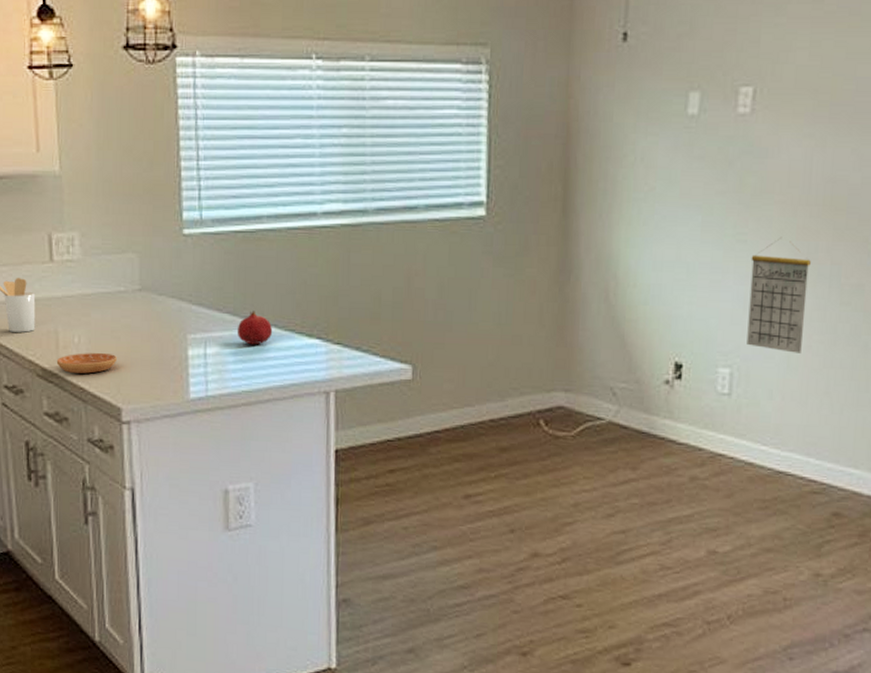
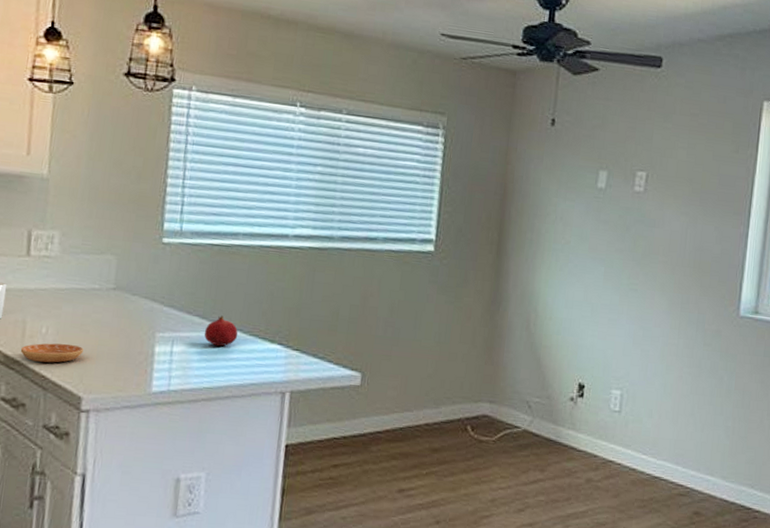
calendar: present [747,236,811,353] -> none [634,289,684,382]

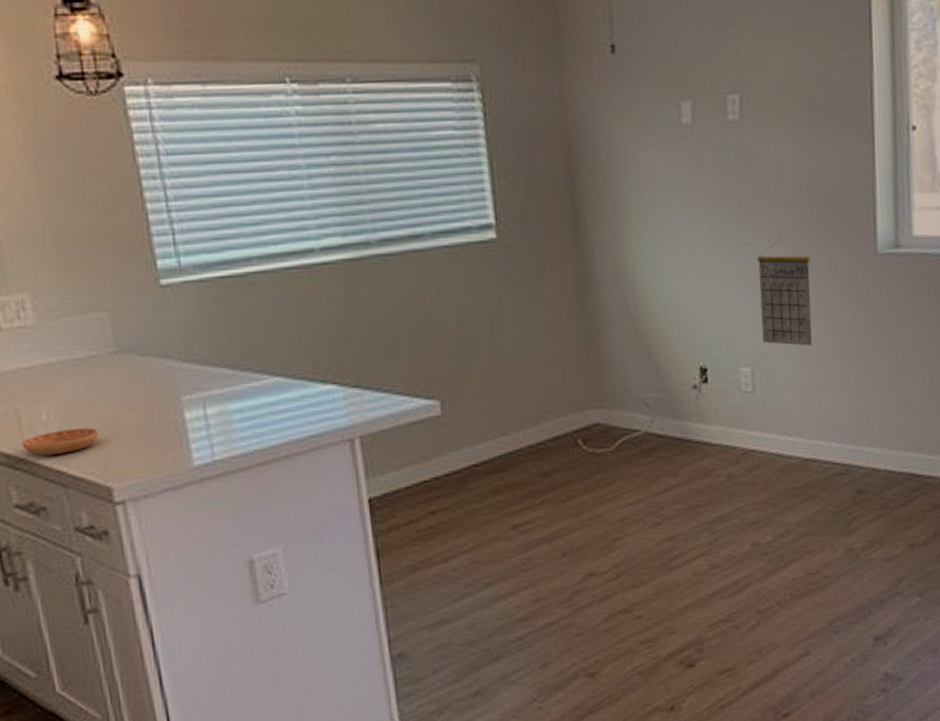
fruit: present [204,315,238,347] -> none [239,361,282,399]
calendar: none [634,289,684,382] -> present [757,236,812,346]

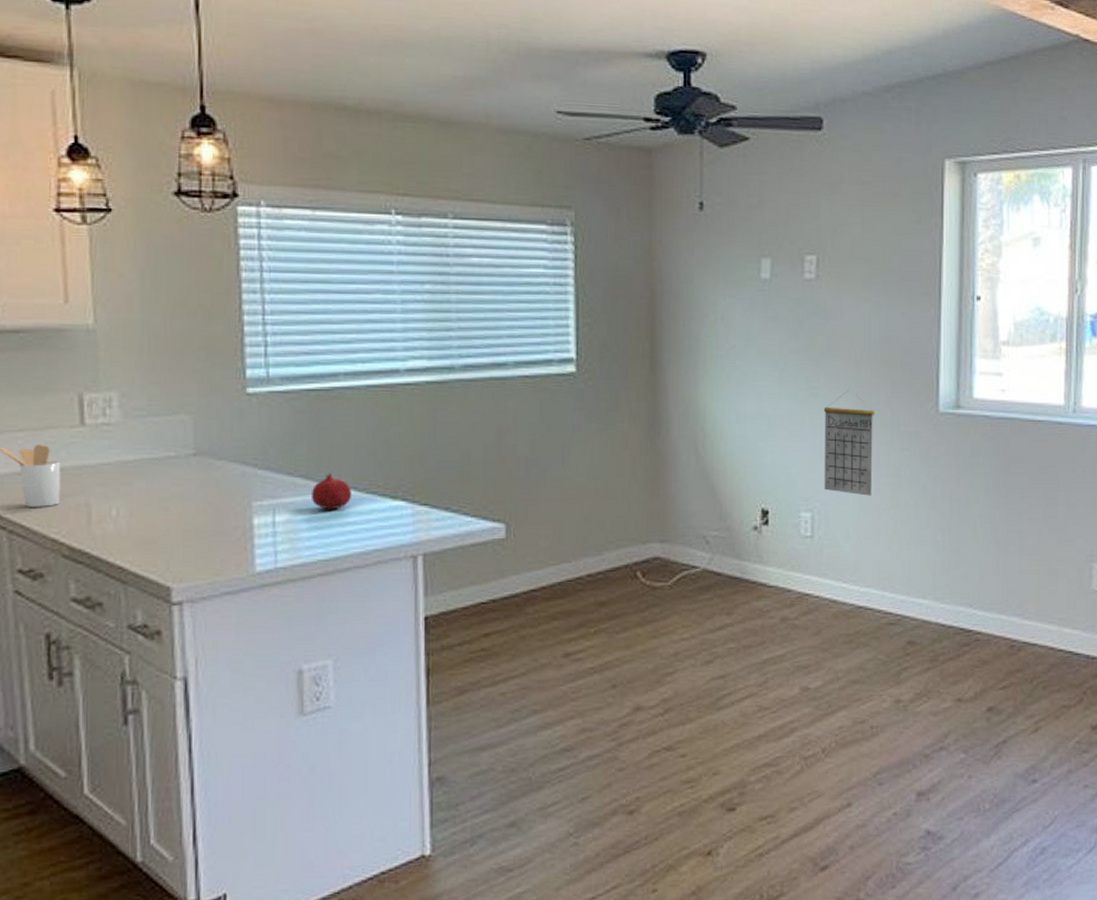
saucer: present [21,428,99,456] -> none [88,527,166,551]
fruit: none [239,361,282,399] -> present [310,473,352,510]

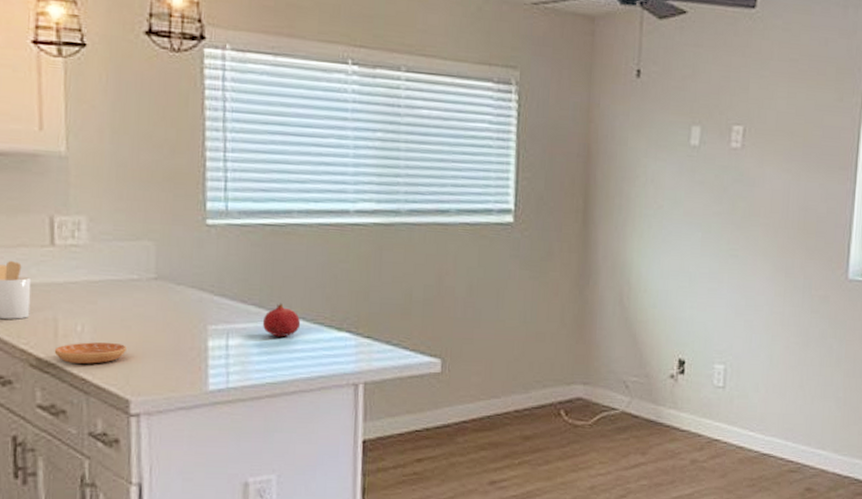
saucer: none [88,527,166,551] -> present [54,342,126,364]
calendar: present [823,390,874,496] -> none [738,253,788,353]

